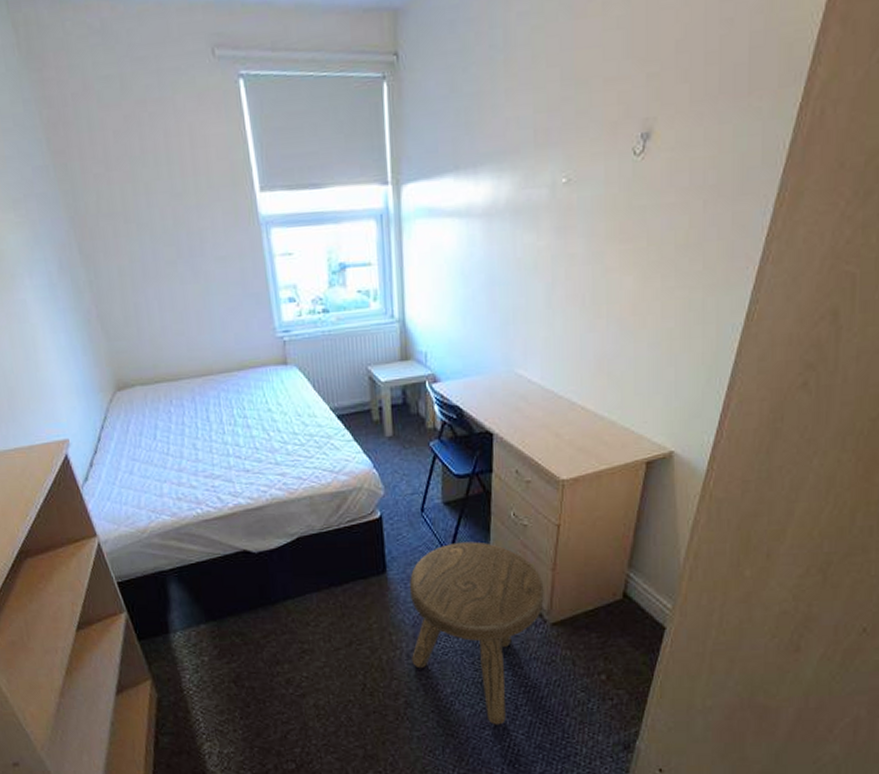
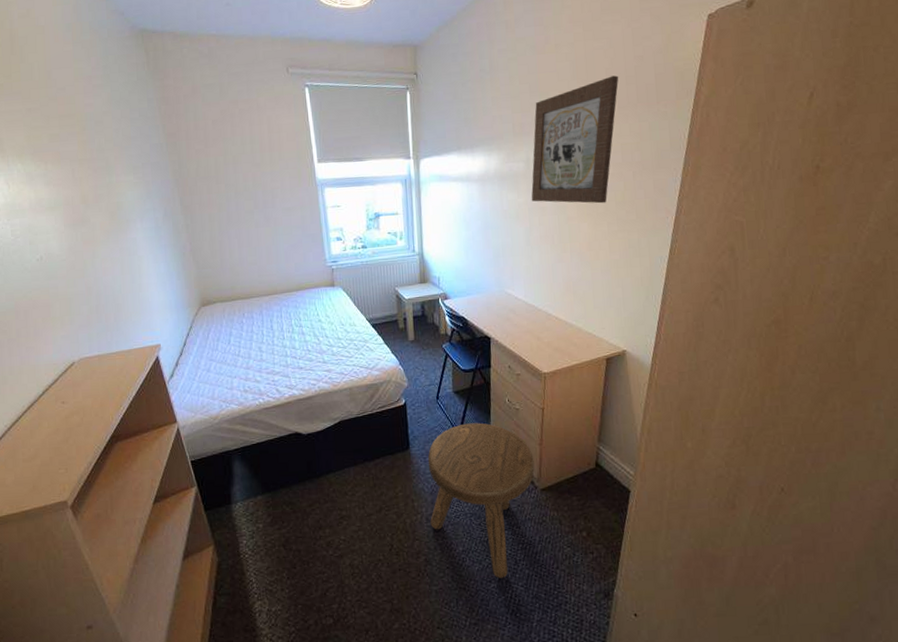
wall art: none [555,51,695,248] -> present [531,75,619,204]

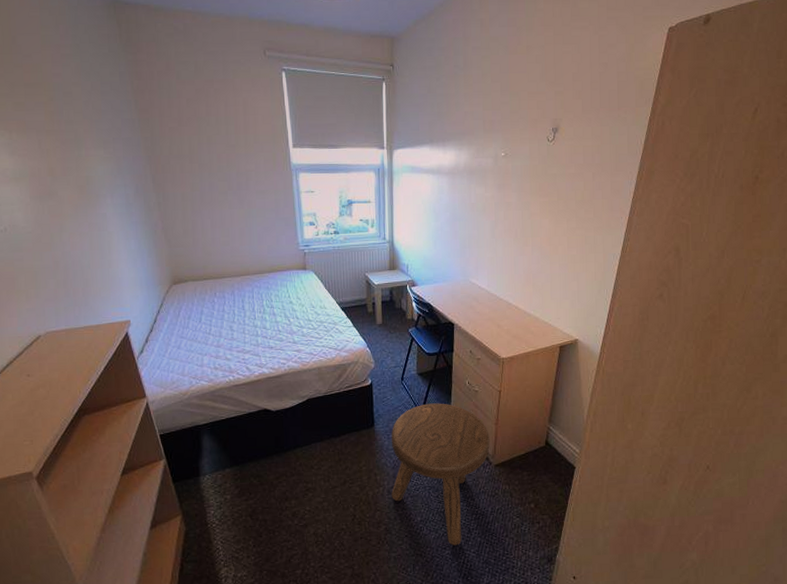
wall art: present [531,75,619,204] -> none [497,80,585,202]

